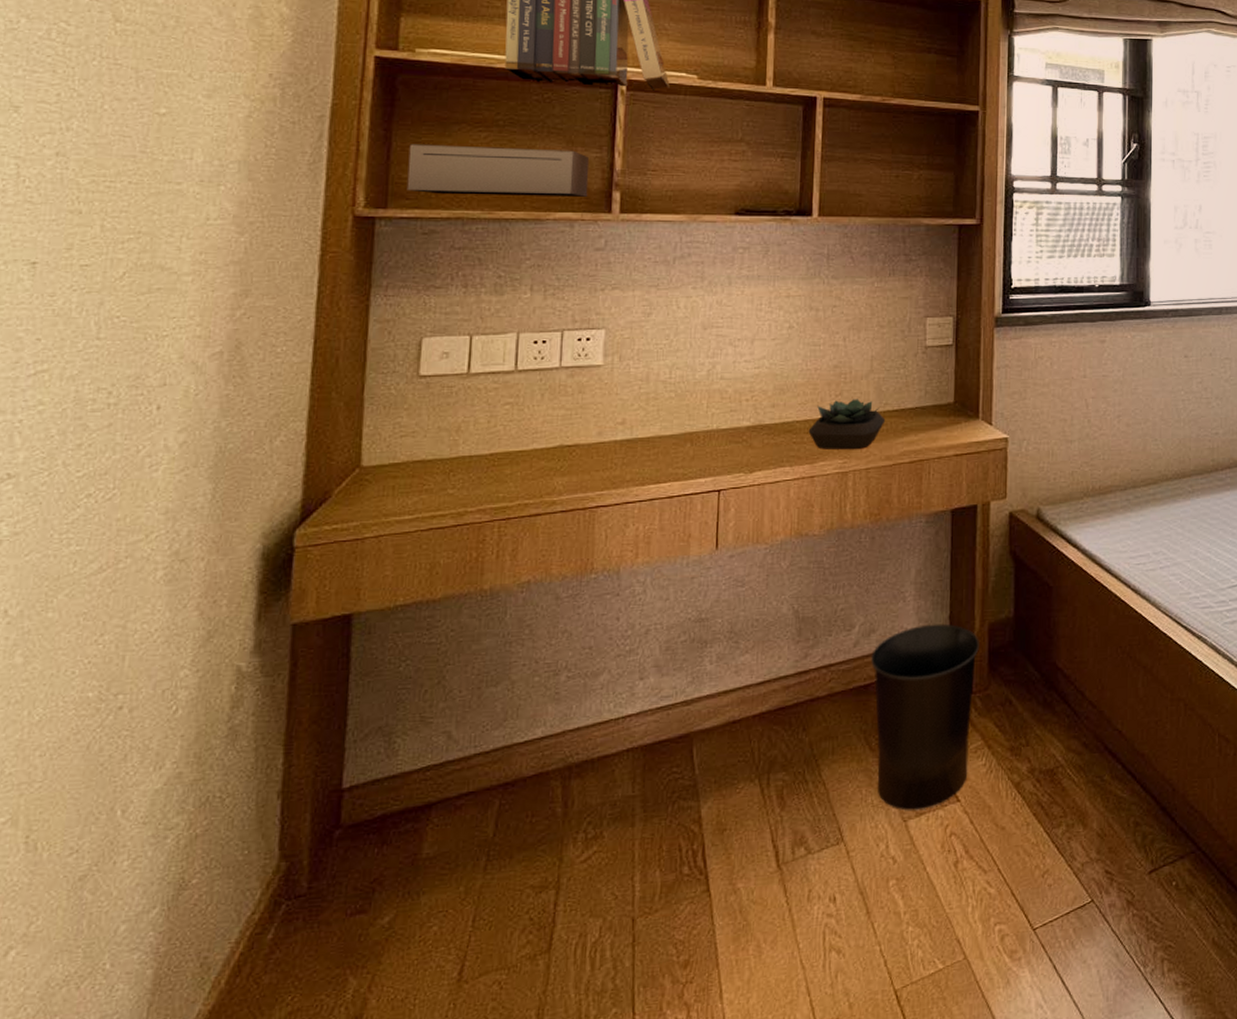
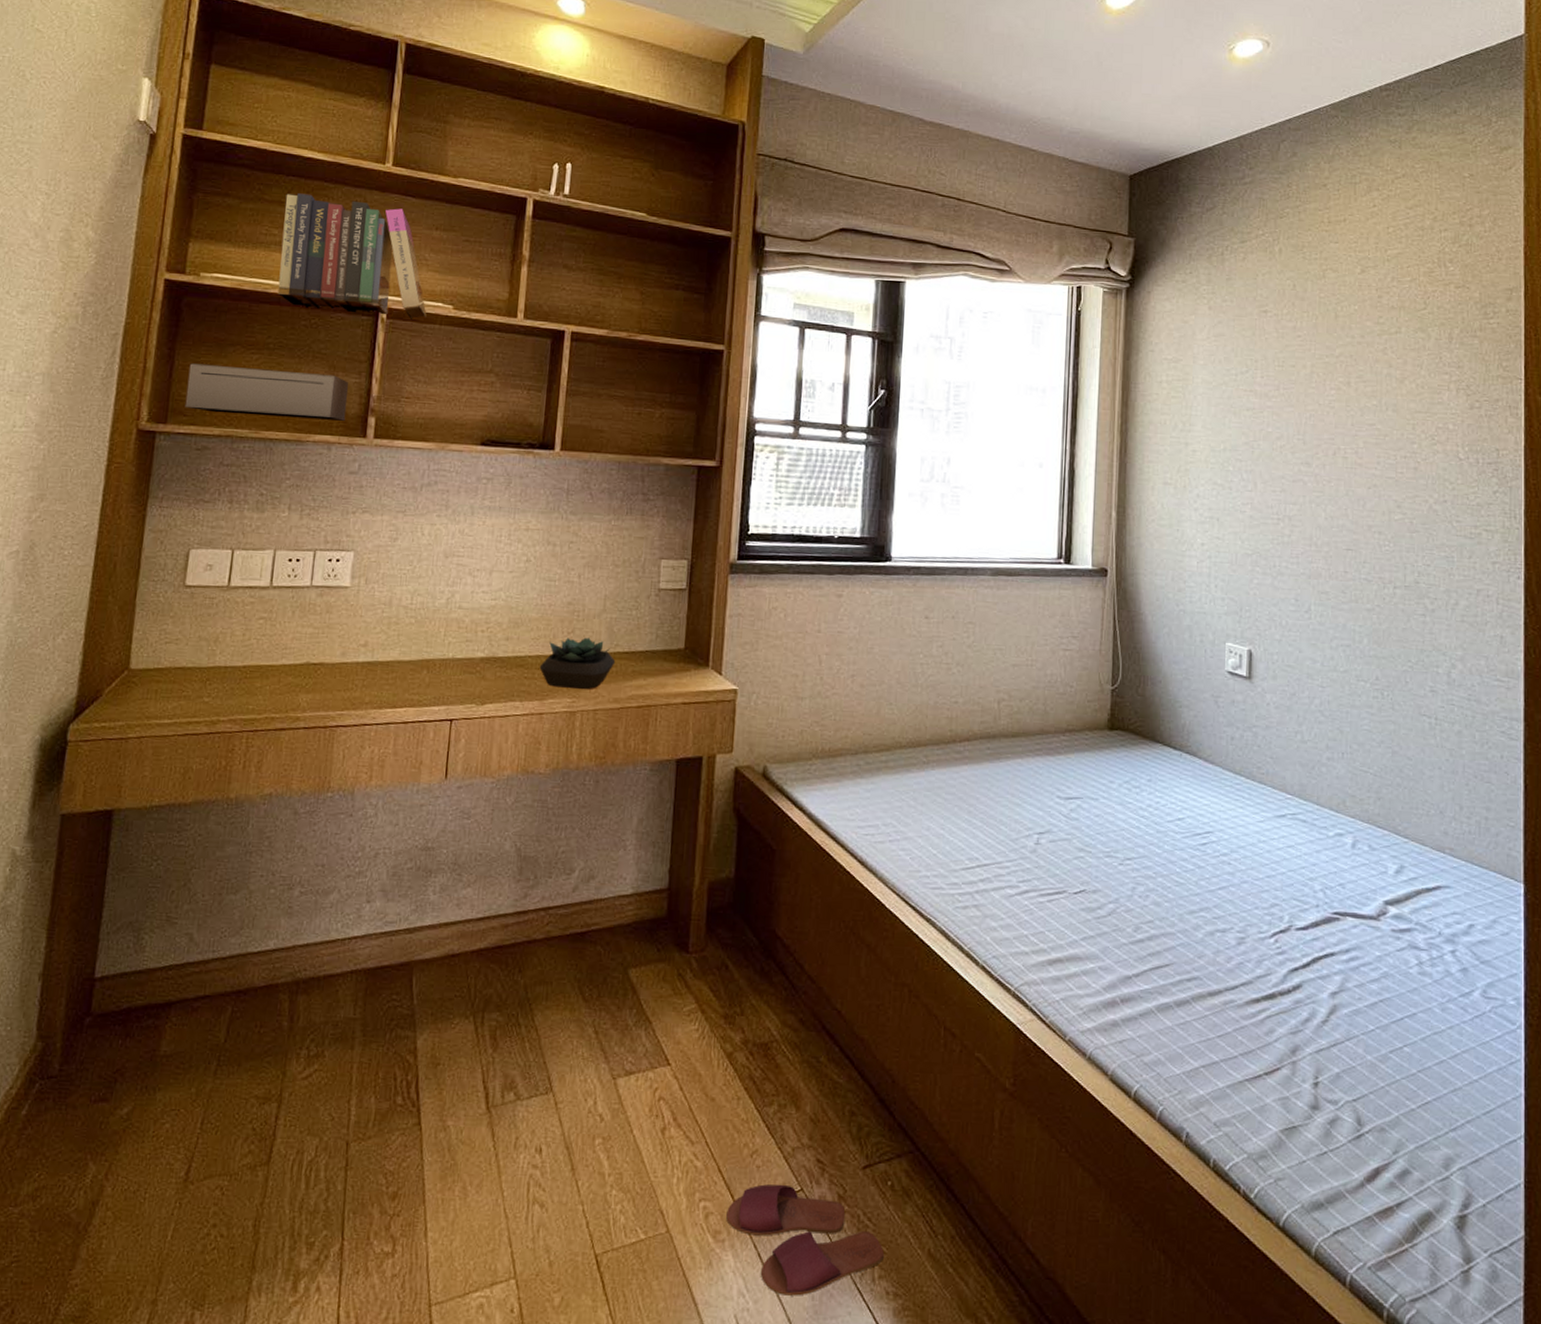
waste bin: present [871,623,979,810] -> none [589,876,698,1068]
slippers: none [1021,898,1172,1001] -> present [726,1184,884,1296]

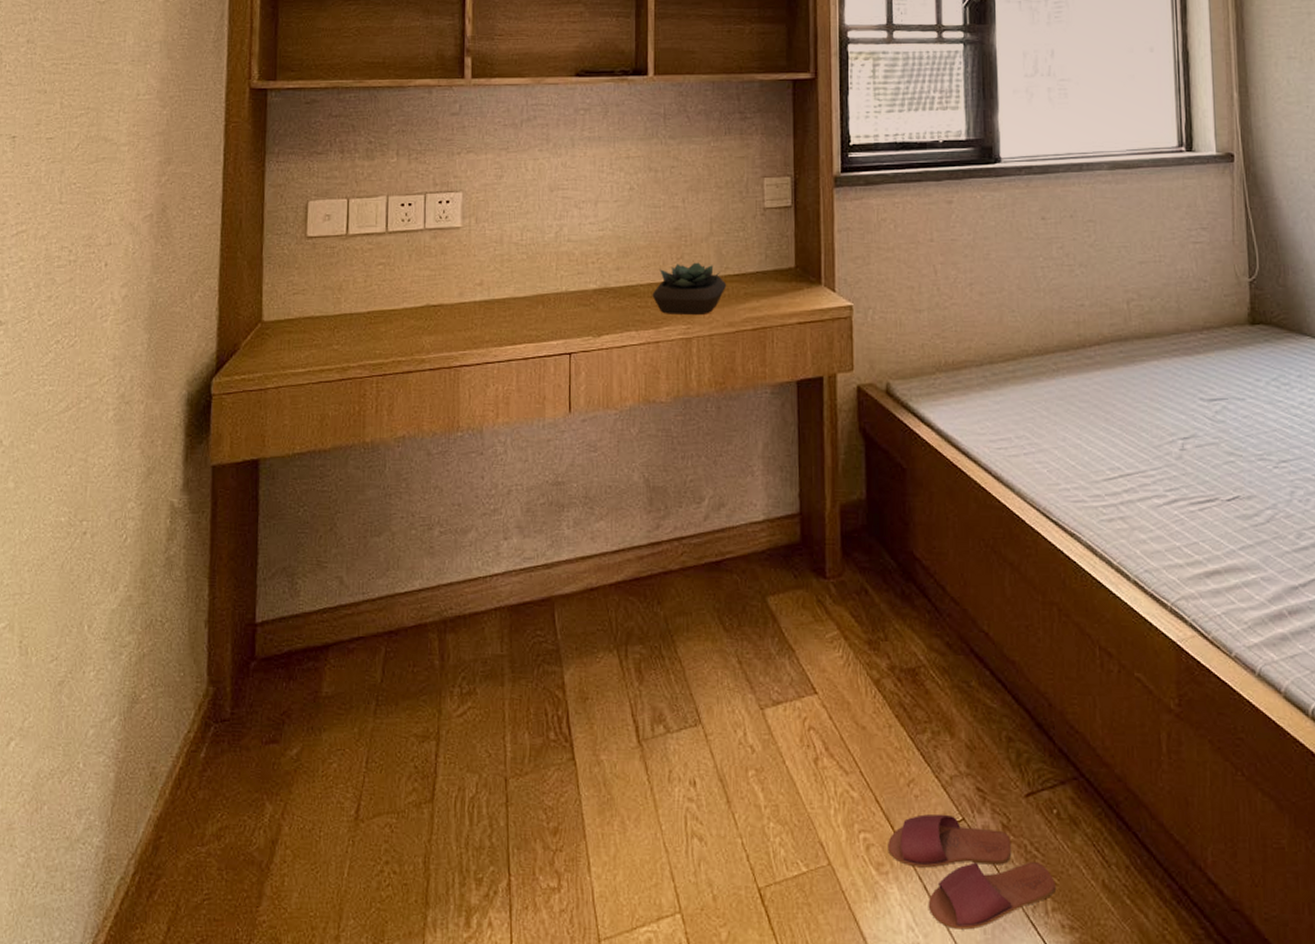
decorative box: present [185,363,349,421] -> none [291,18,444,66]

